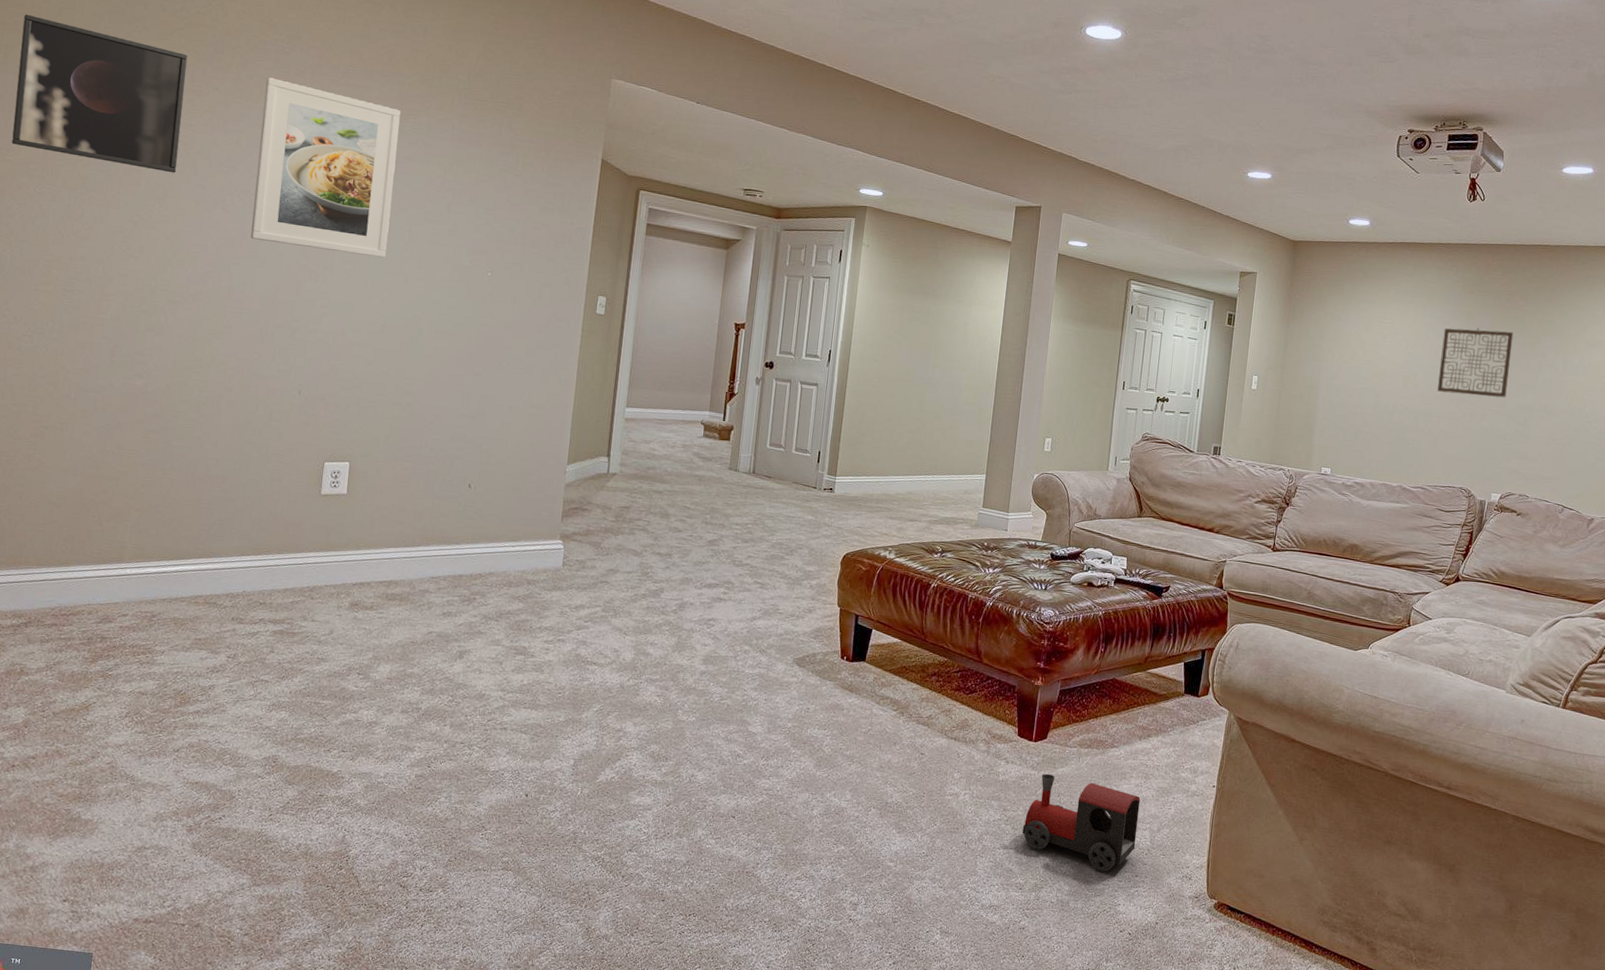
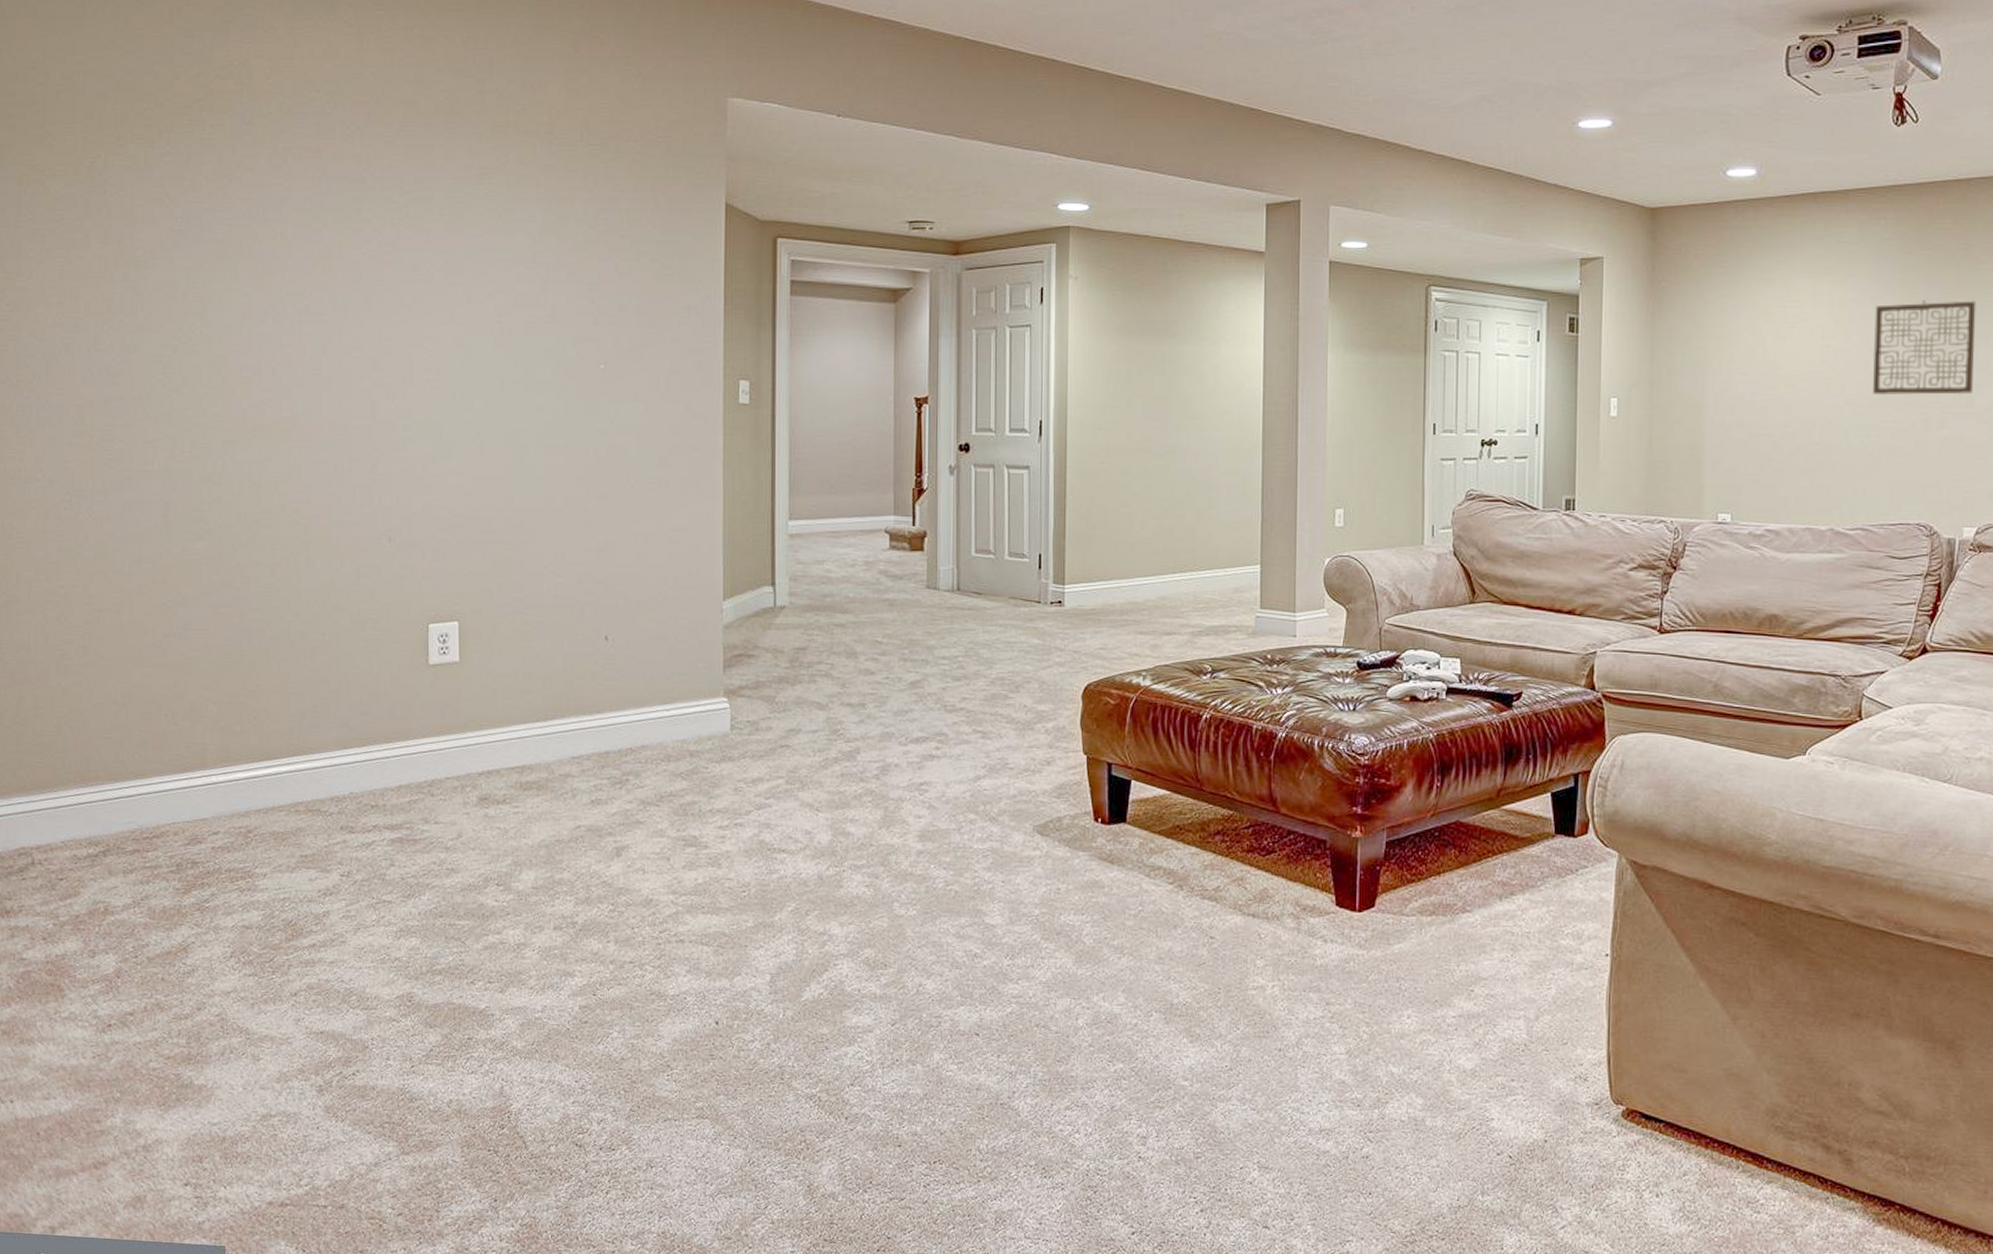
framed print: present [11,14,188,173] -> none [18,104,215,281]
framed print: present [250,77,401,258] -> none [307,148,474,360]
toy train: present [1022,773,1141,872] -> none [1354,952,1508,1078]

